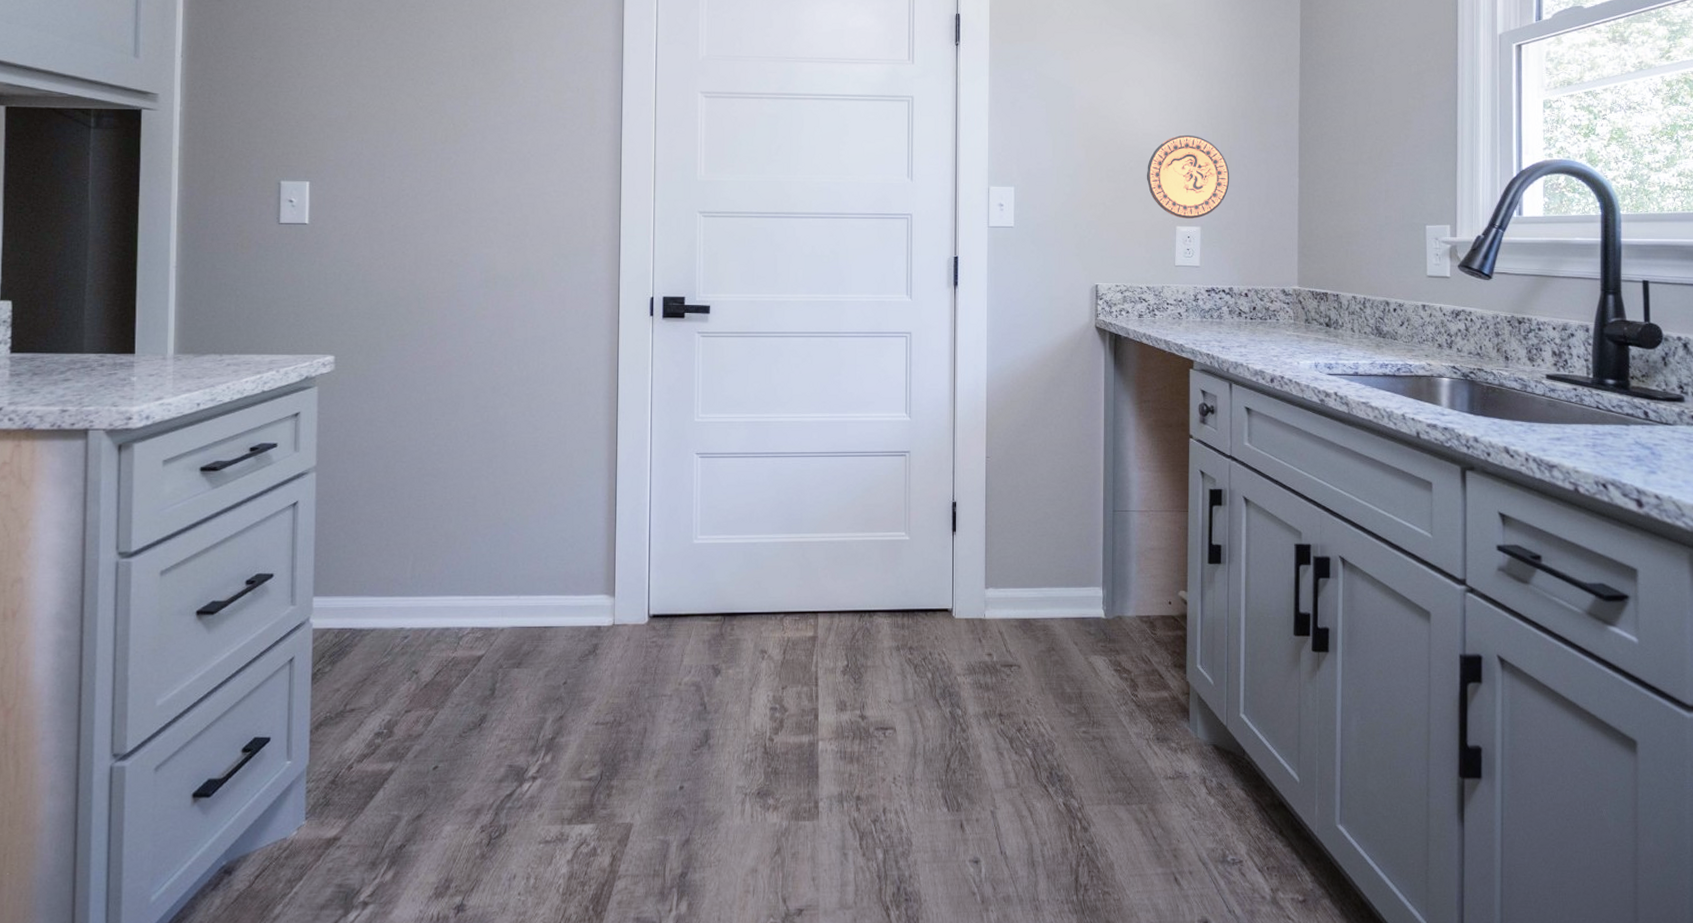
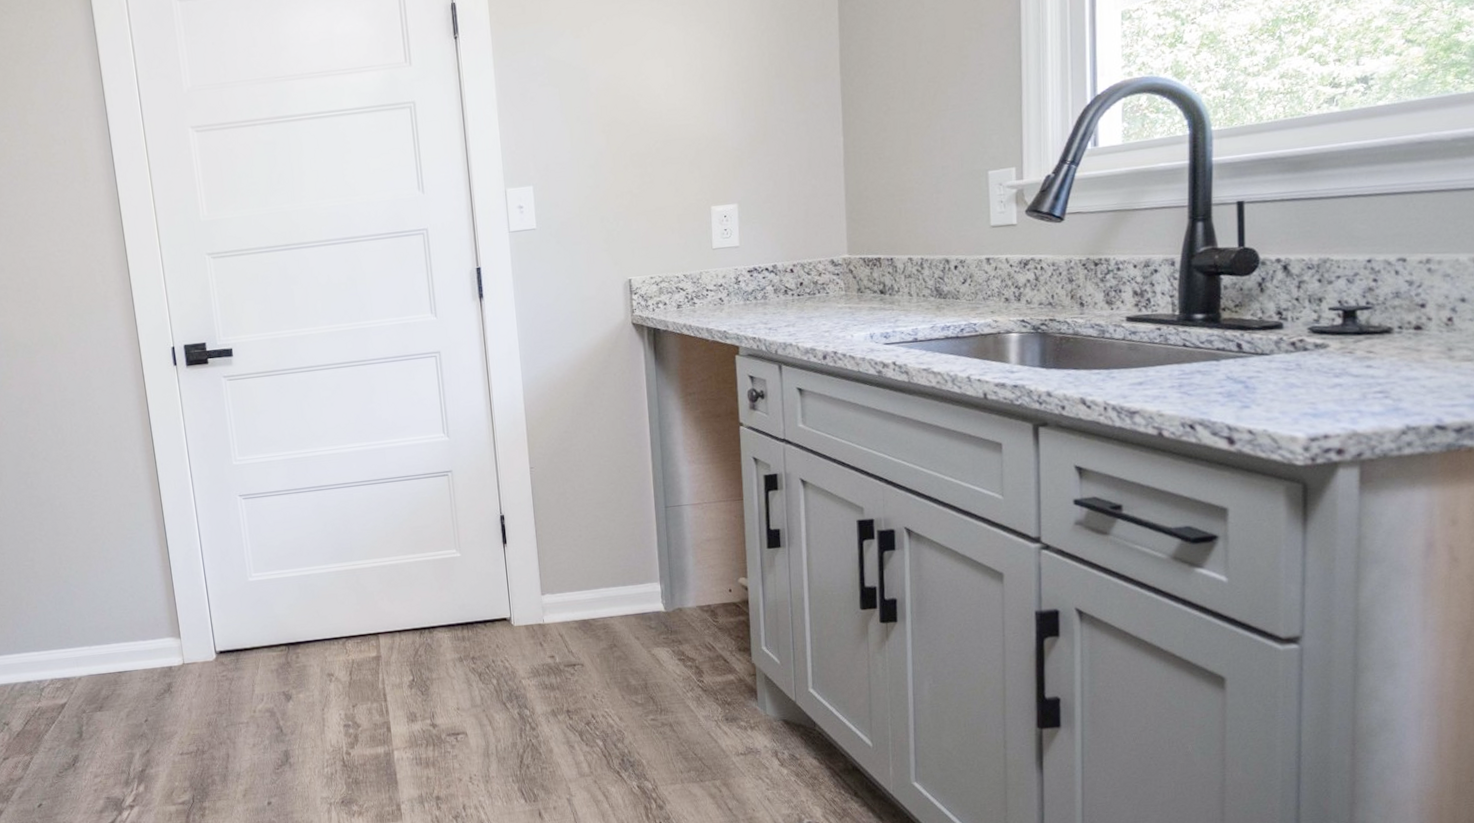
decorative plate: present [1146,134,1230,219] -> none [674,104,767,198]

